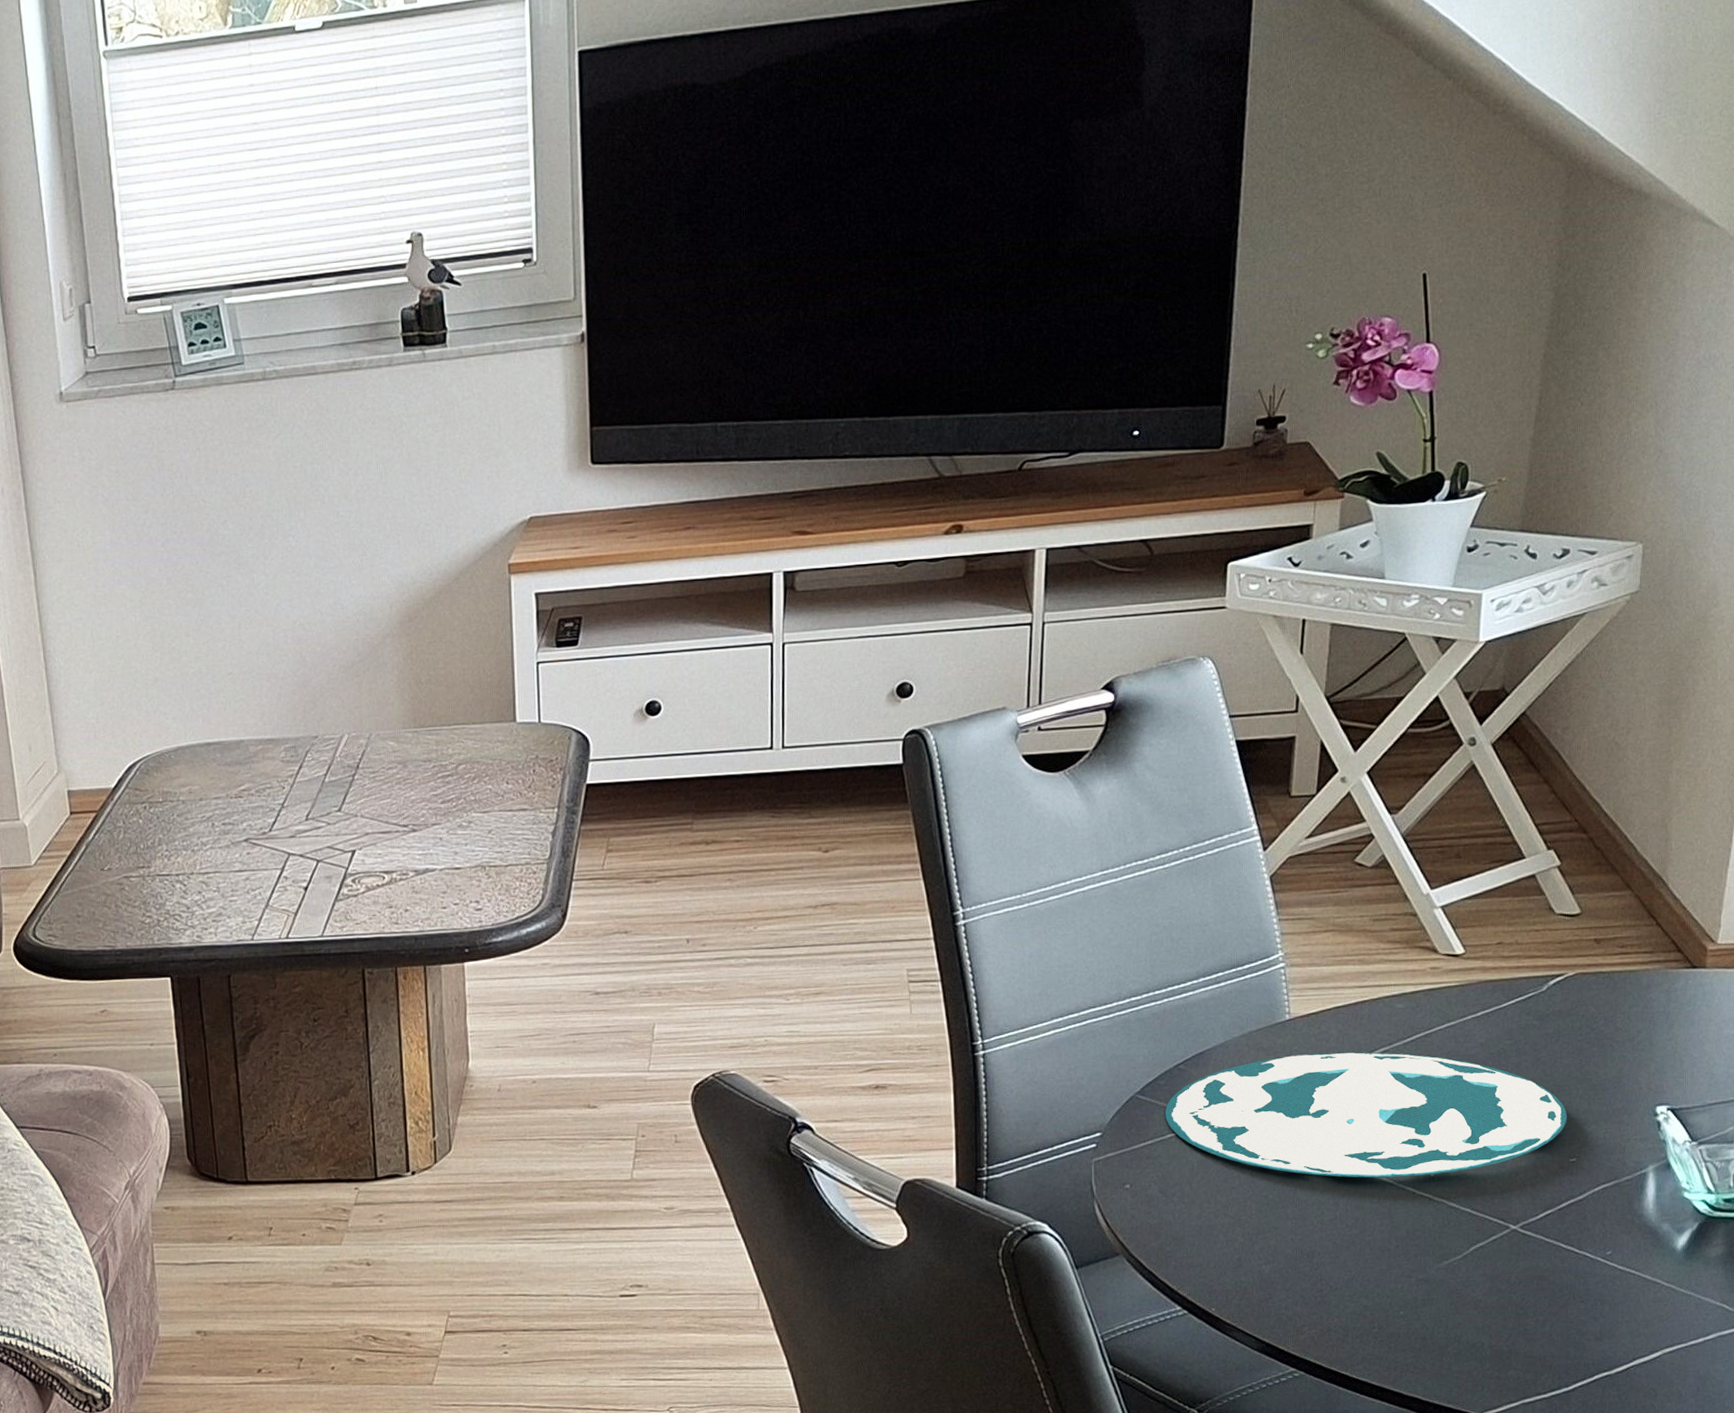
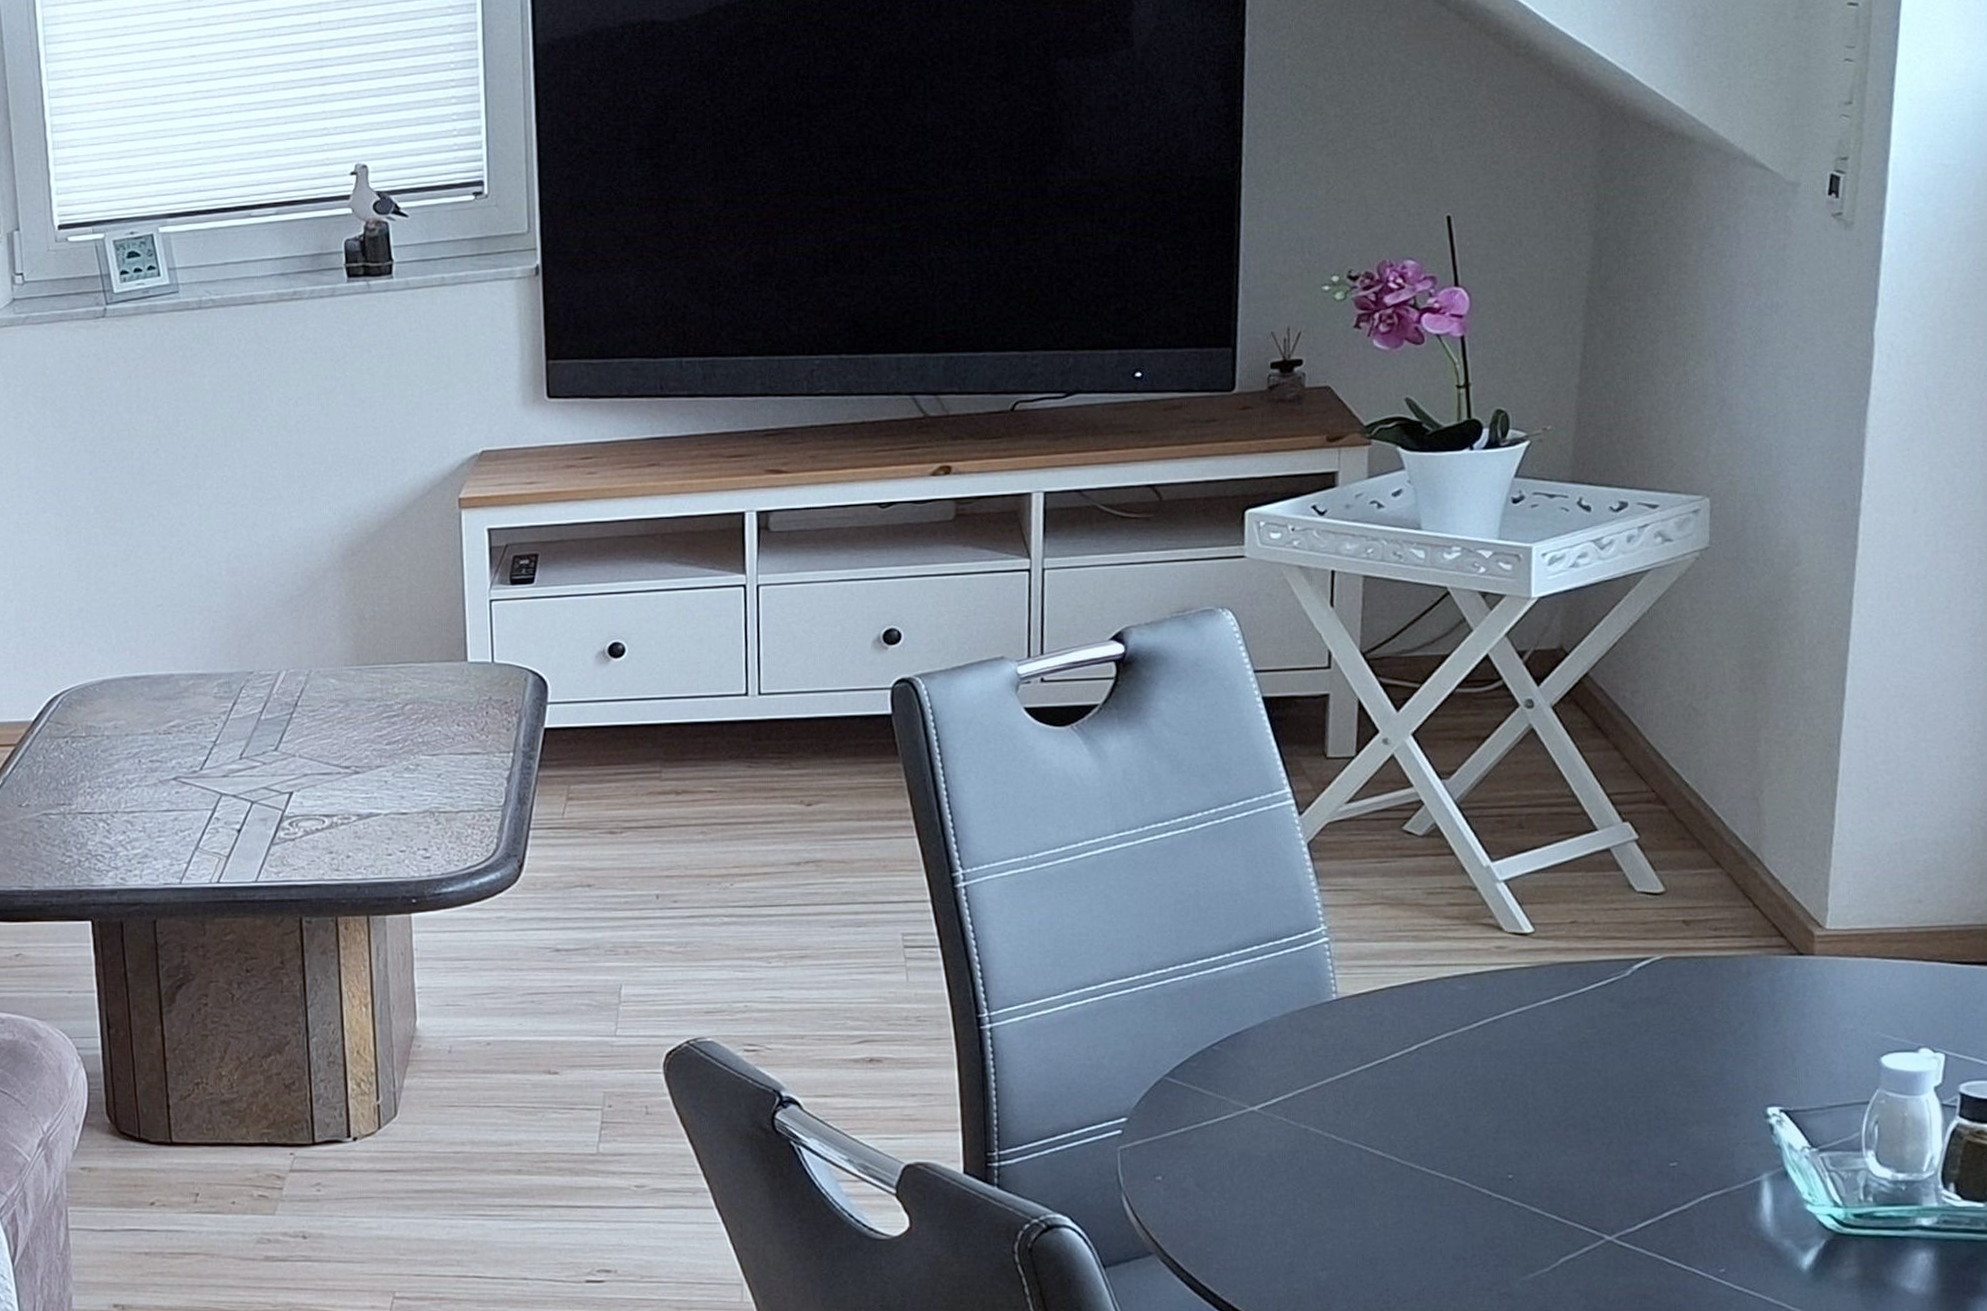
plate: present [1164,1052,1568,1178] -> none [1198,1037,1665,1178]

